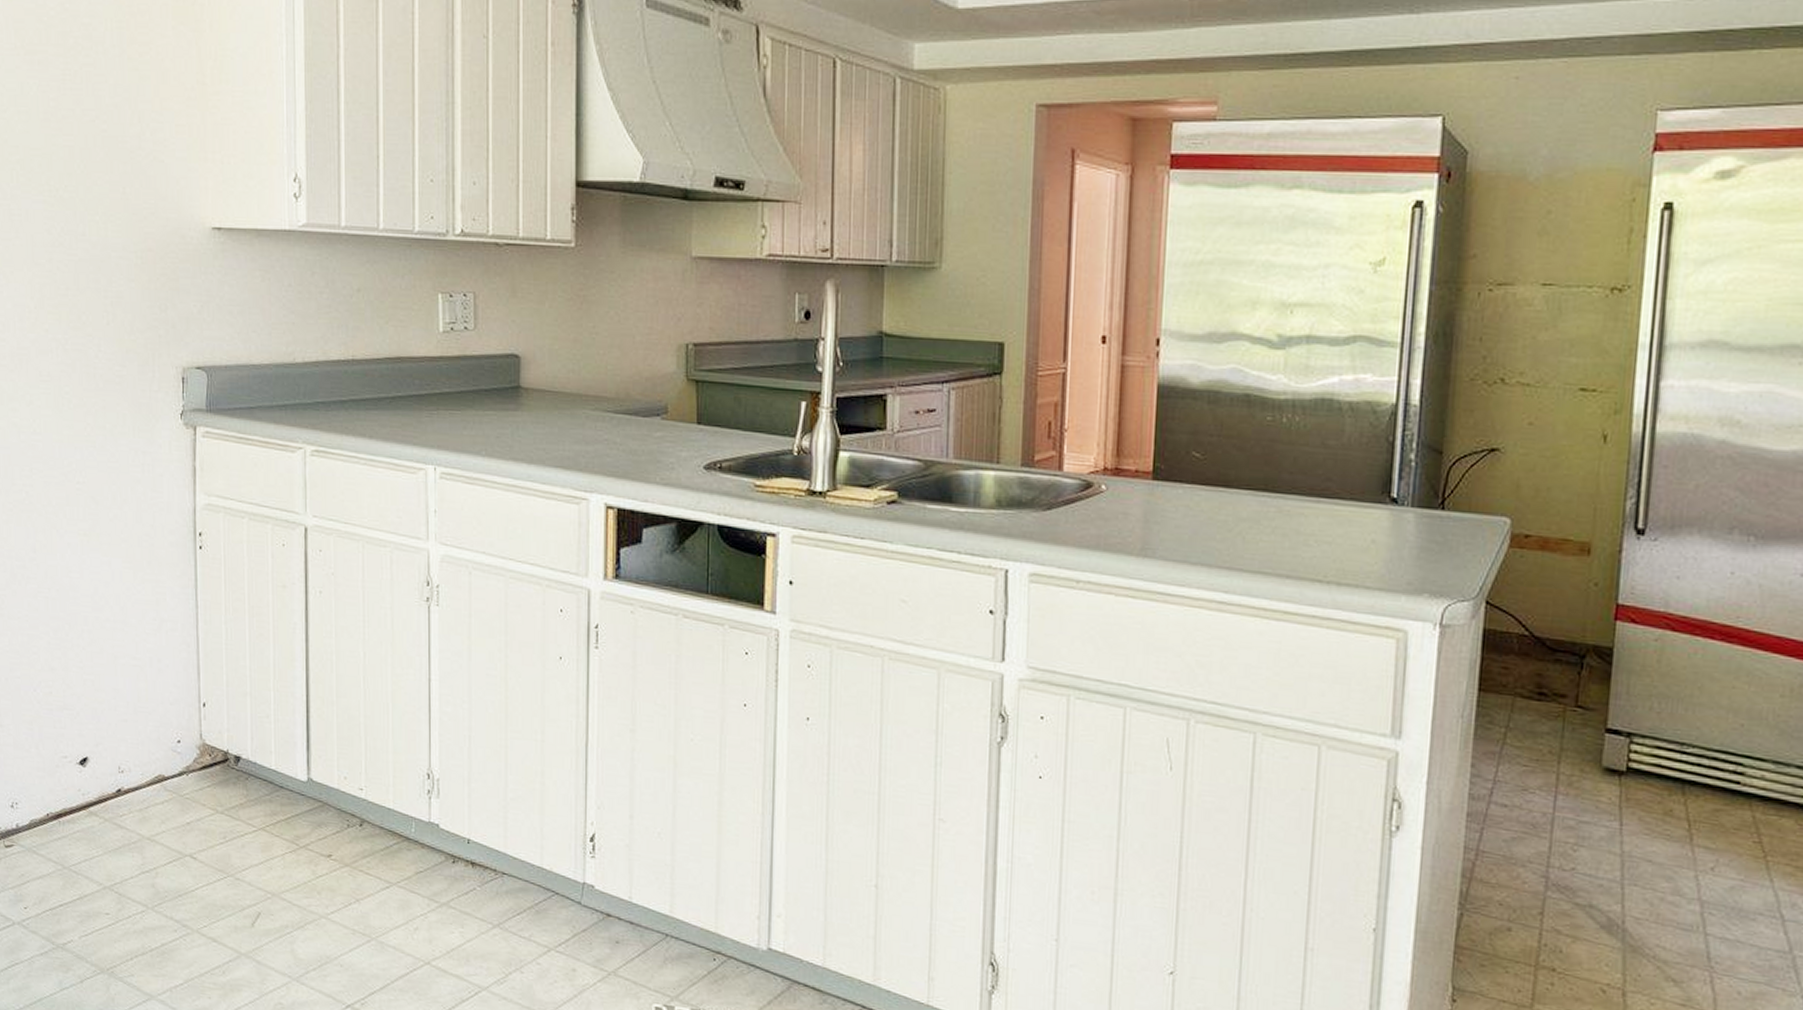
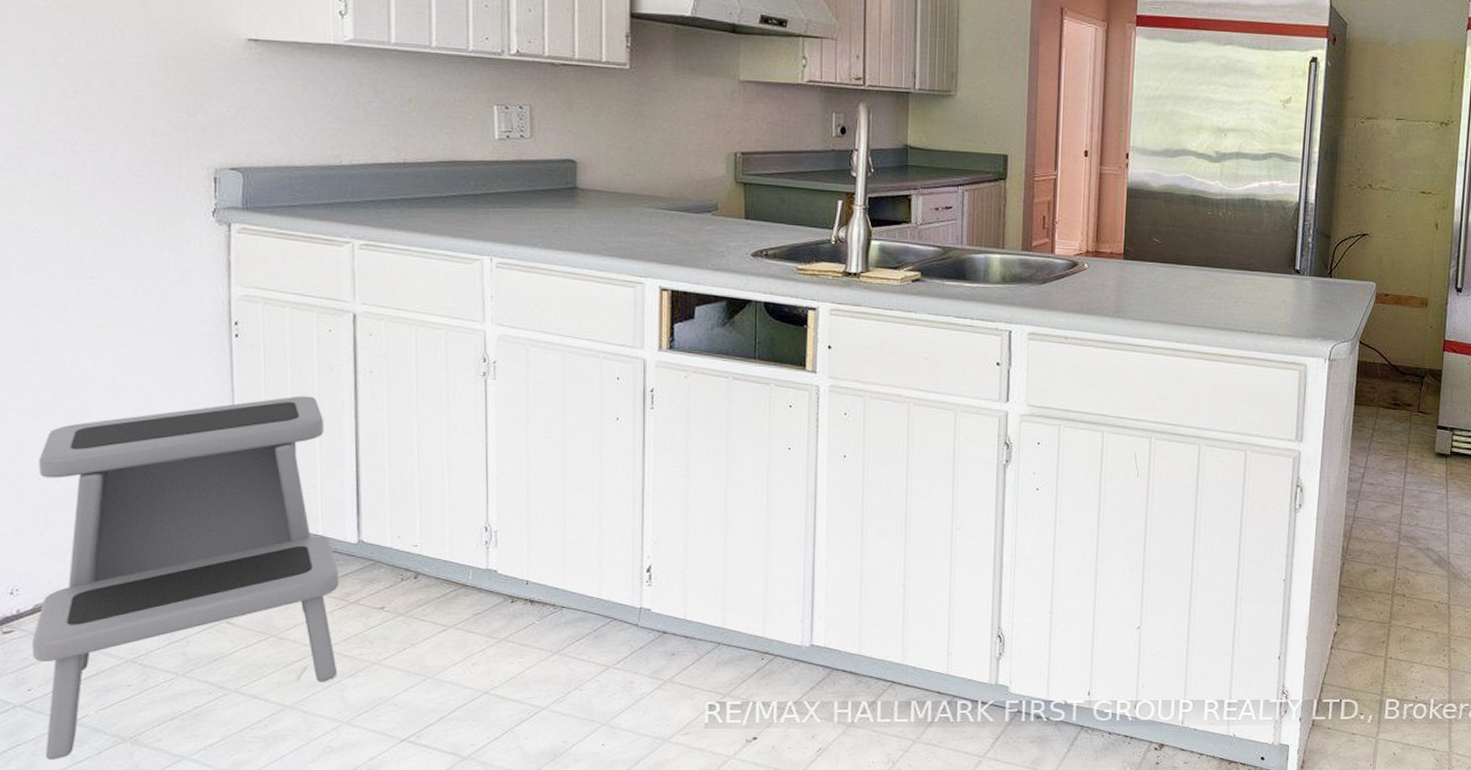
step stool: none [28,615,291,983] -> present [32,395,340,760]

